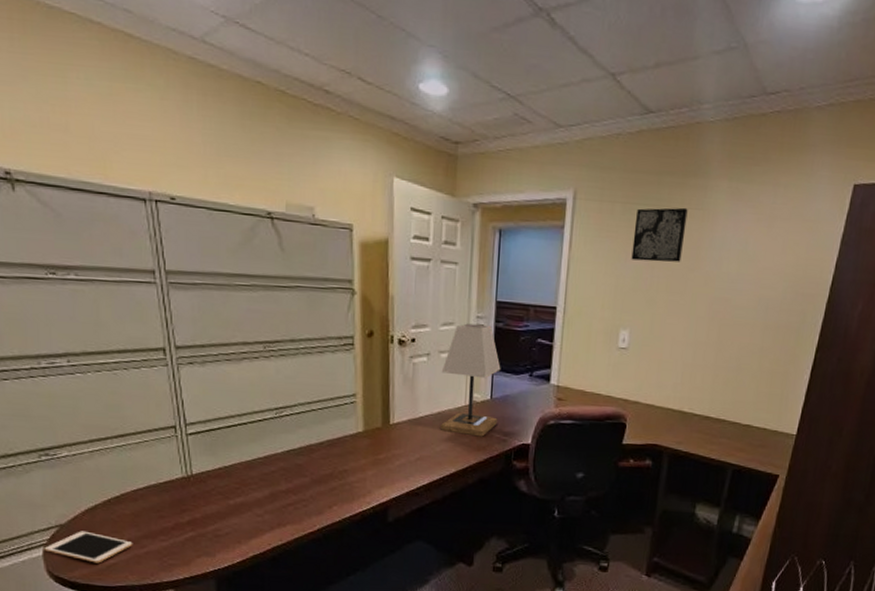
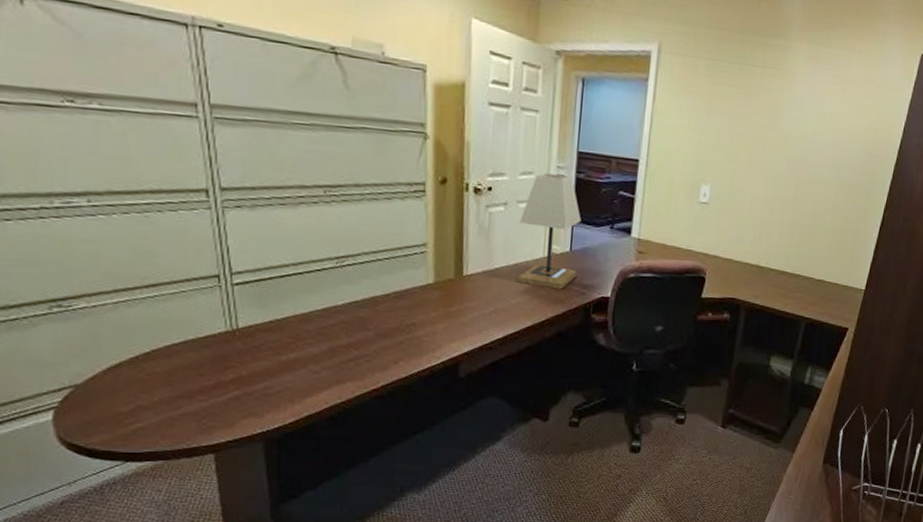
cell phone: present [44,531,133,563] -> none [54,391,166,428]
wall art: present [631,207,688,262] -> none [714,65,769,120]

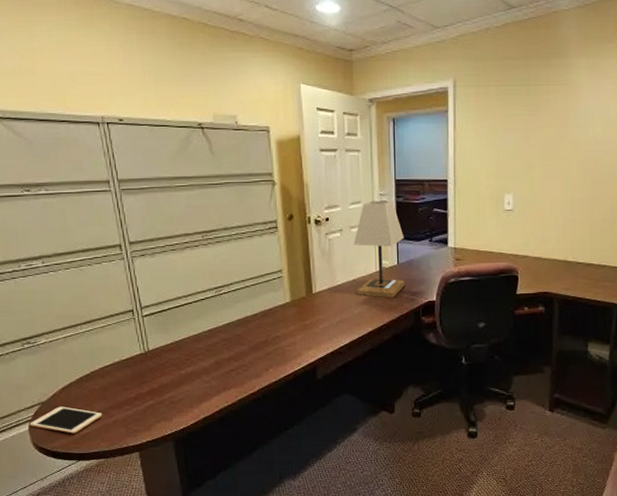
cell phone: none [54,391,166,428] -> present [29,406,103,434]

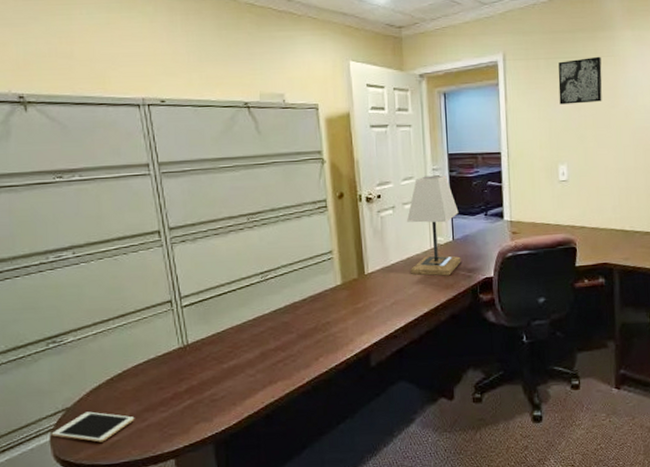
wall art: none [508,84,554,133] -> present [558,56,602,105]

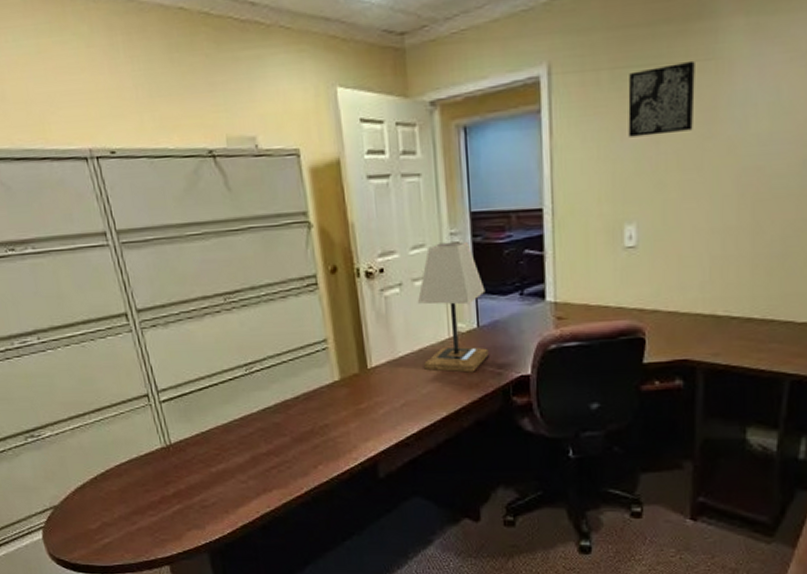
cell phone: present [51,411,135,442] -> none [43,511,124,543]

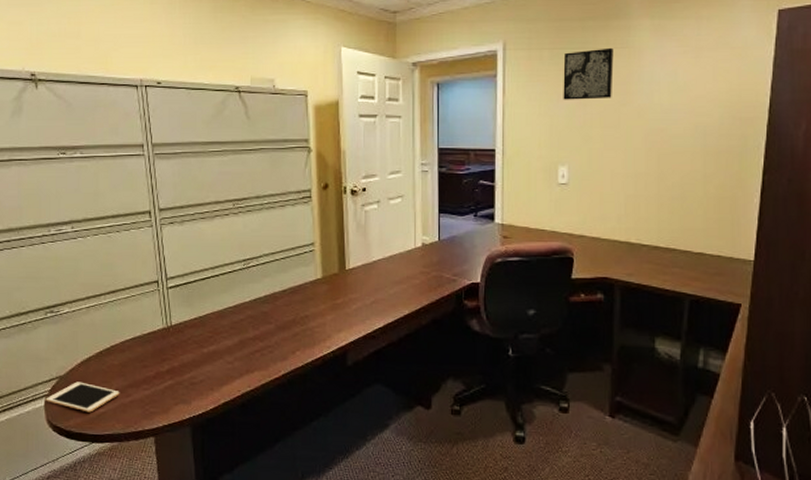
cell phone: none [43,511,124,543] -> present [46,381,120,413]
lamp: present [417,241,489,373] -> none [391,171,447,278]

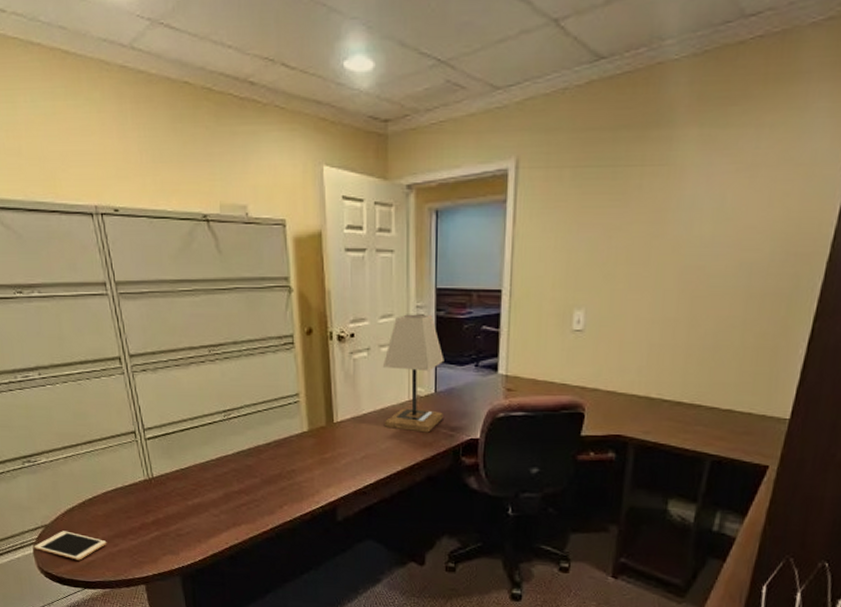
lamp: none [391,171,447,278] -> present [382,314,444,433]
wall art: present [563,47,614,100] -> none [584,165,650,231]

